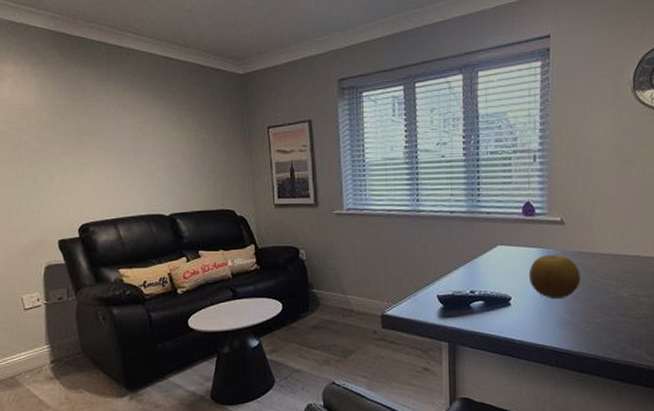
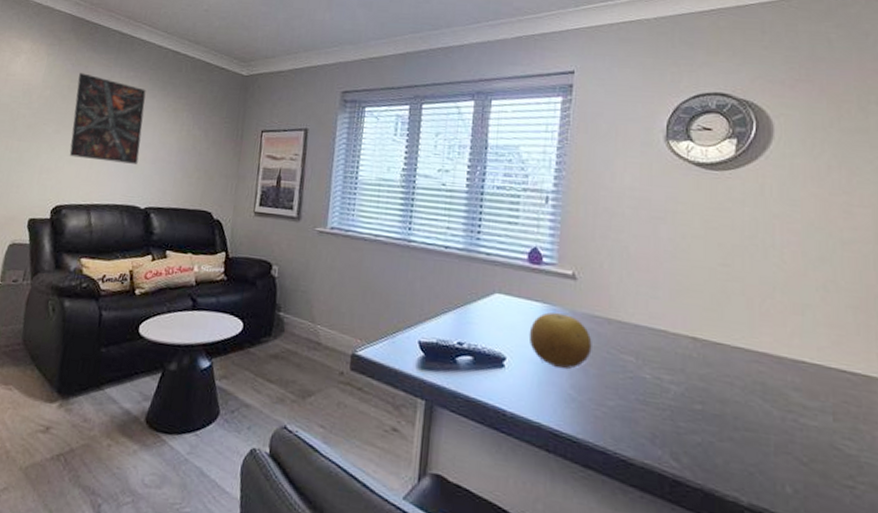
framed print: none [73,90,153,176] -> present [69,73,146,164]

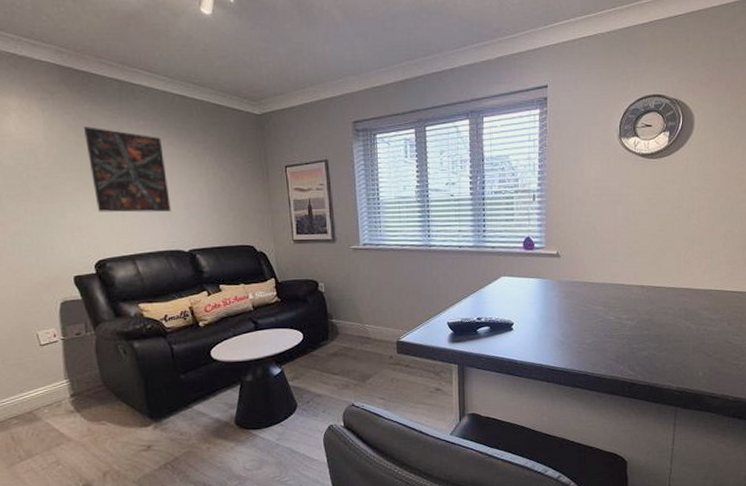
fruit: present [528,312,592,369] -> none [528,284,574,323]

